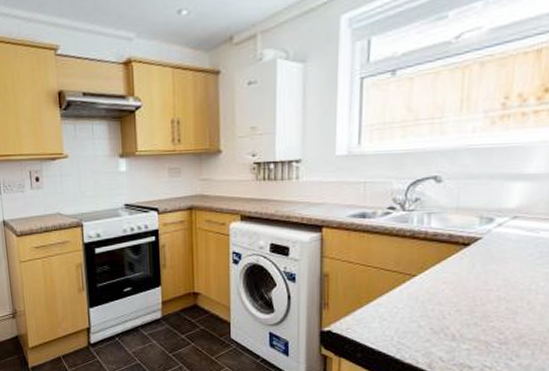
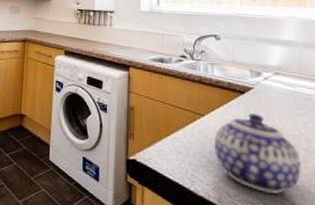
teapot: none [426,269,535,356] -> present [214,114,301,194]

